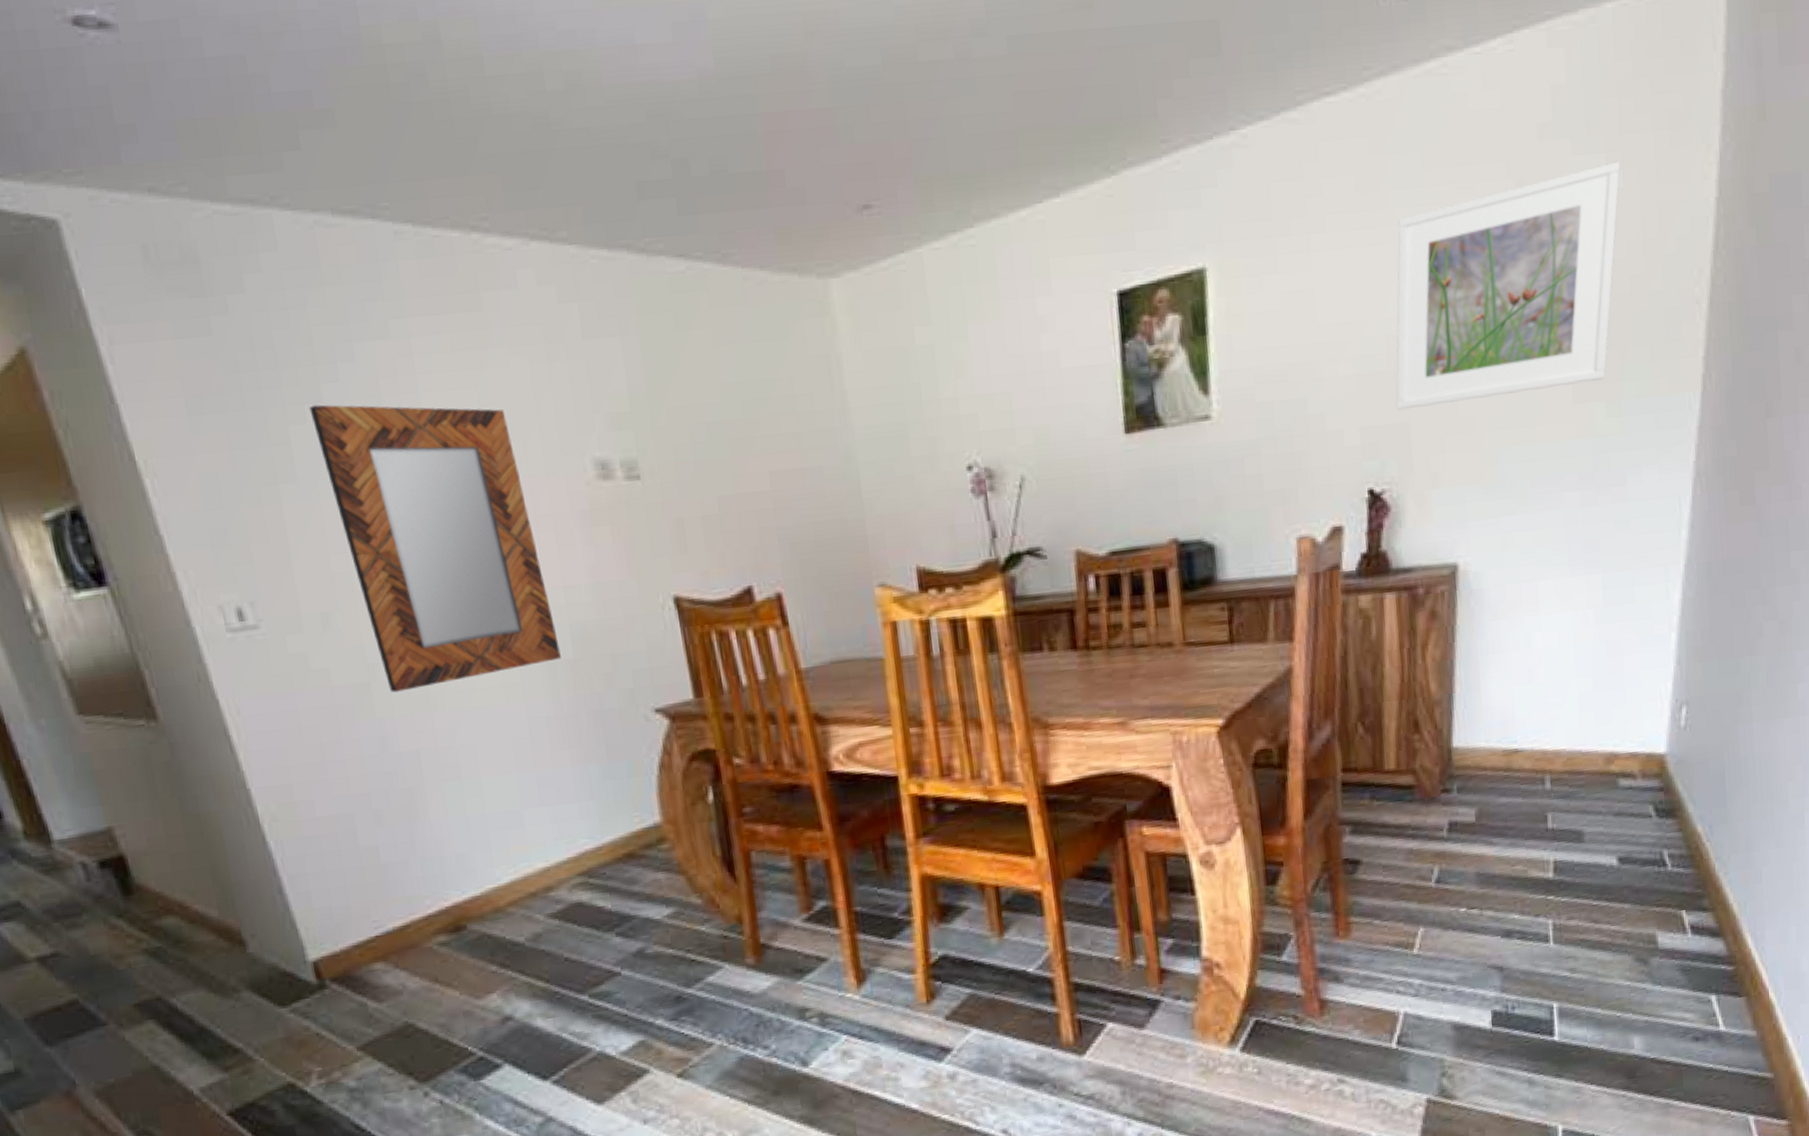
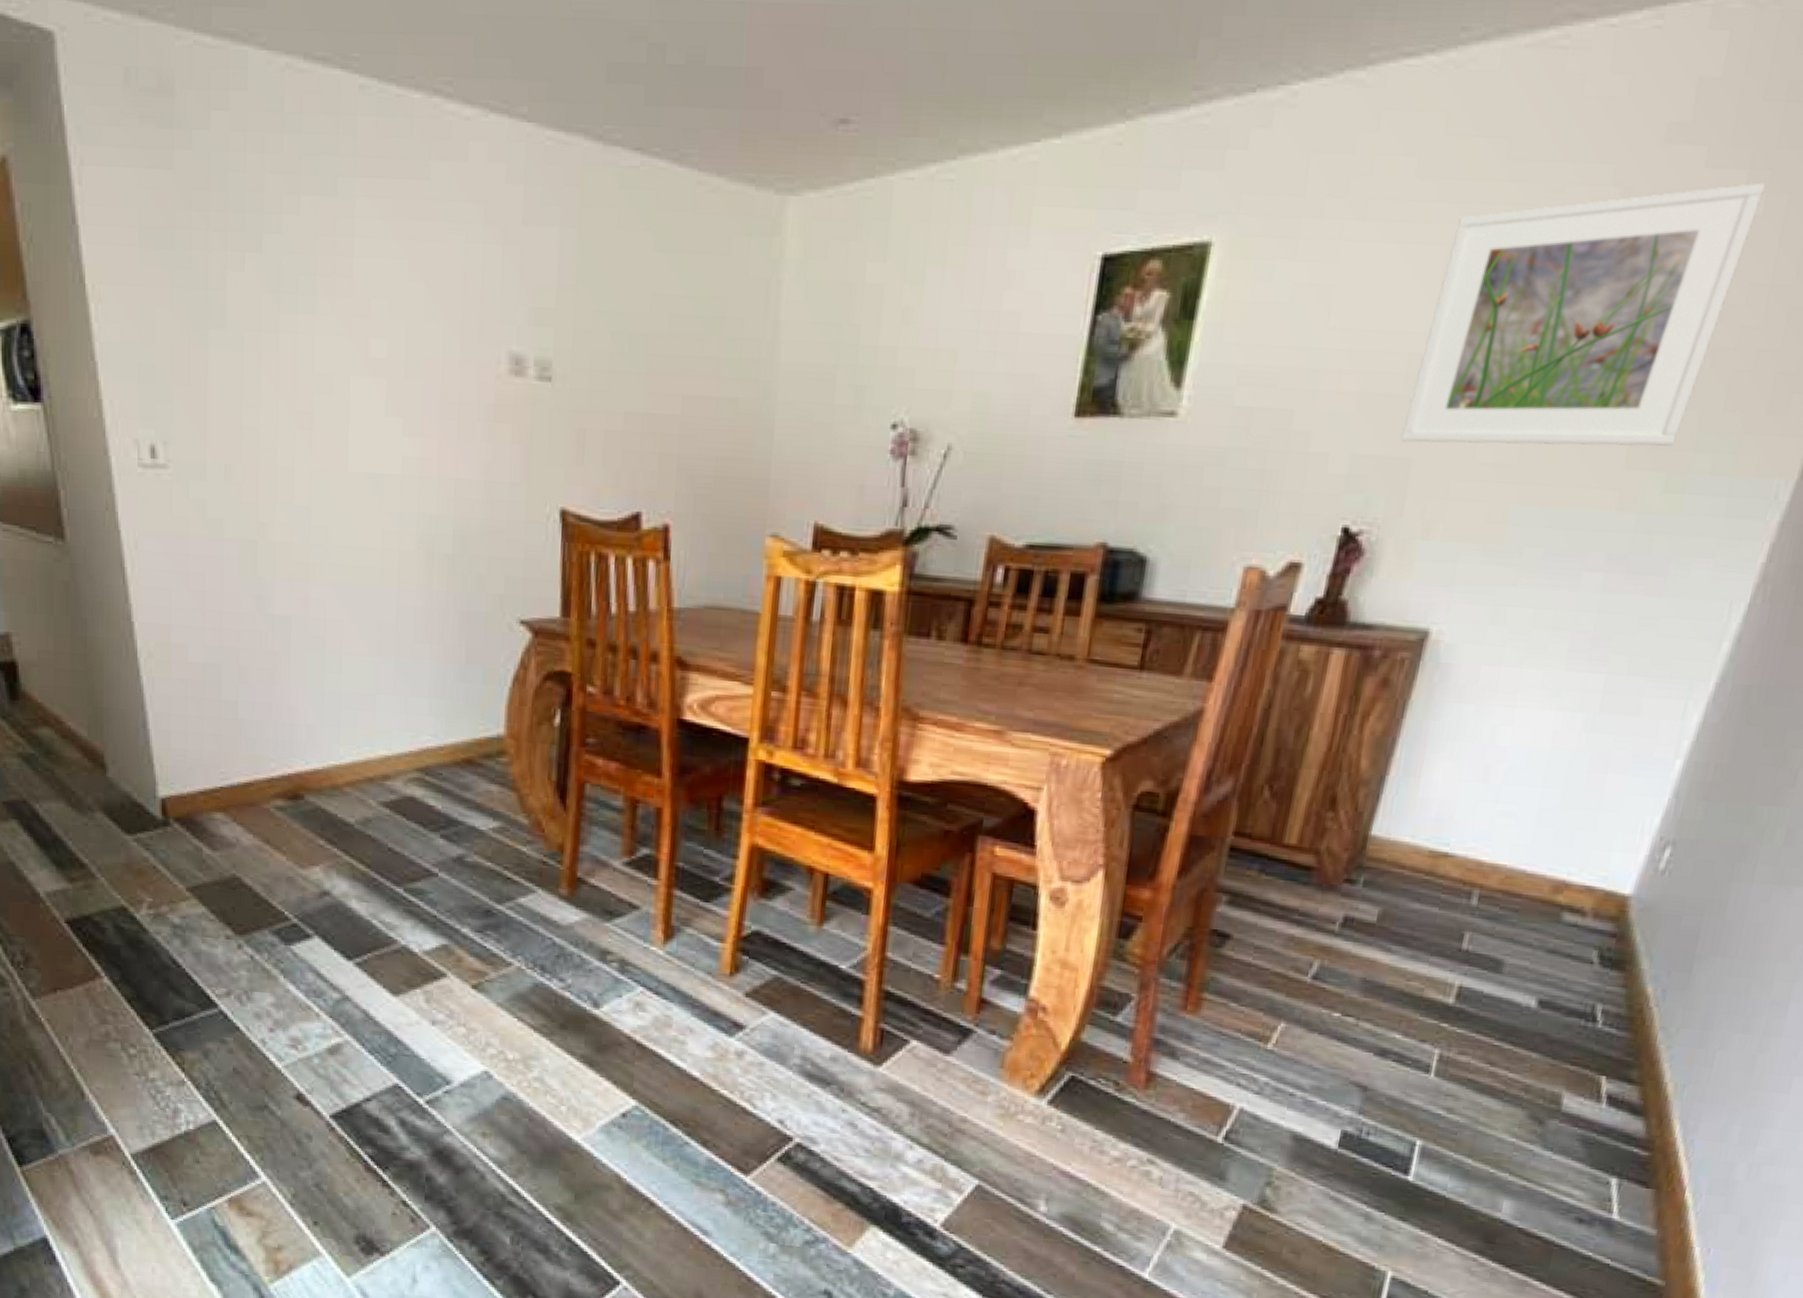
home mirror: present [309,404,561,693] -> none [249,254,441,556]

